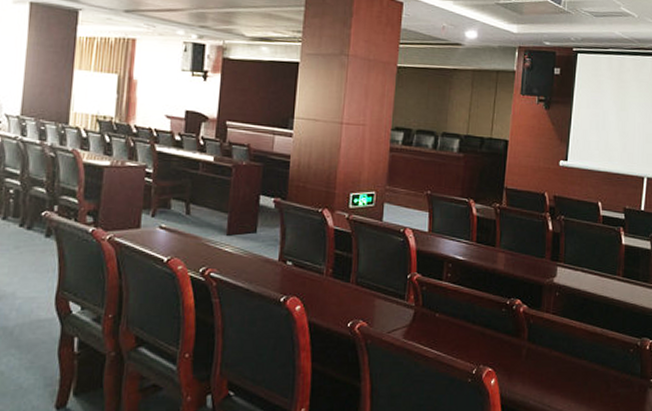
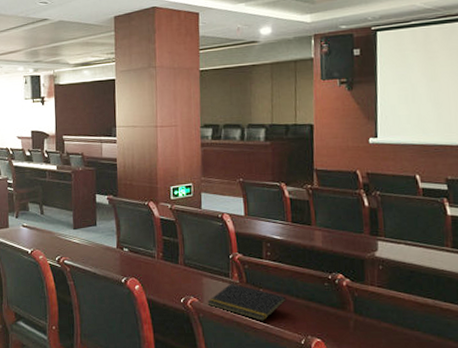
notepad: none [377,307,462,349] -> present [207,284,286,321]

